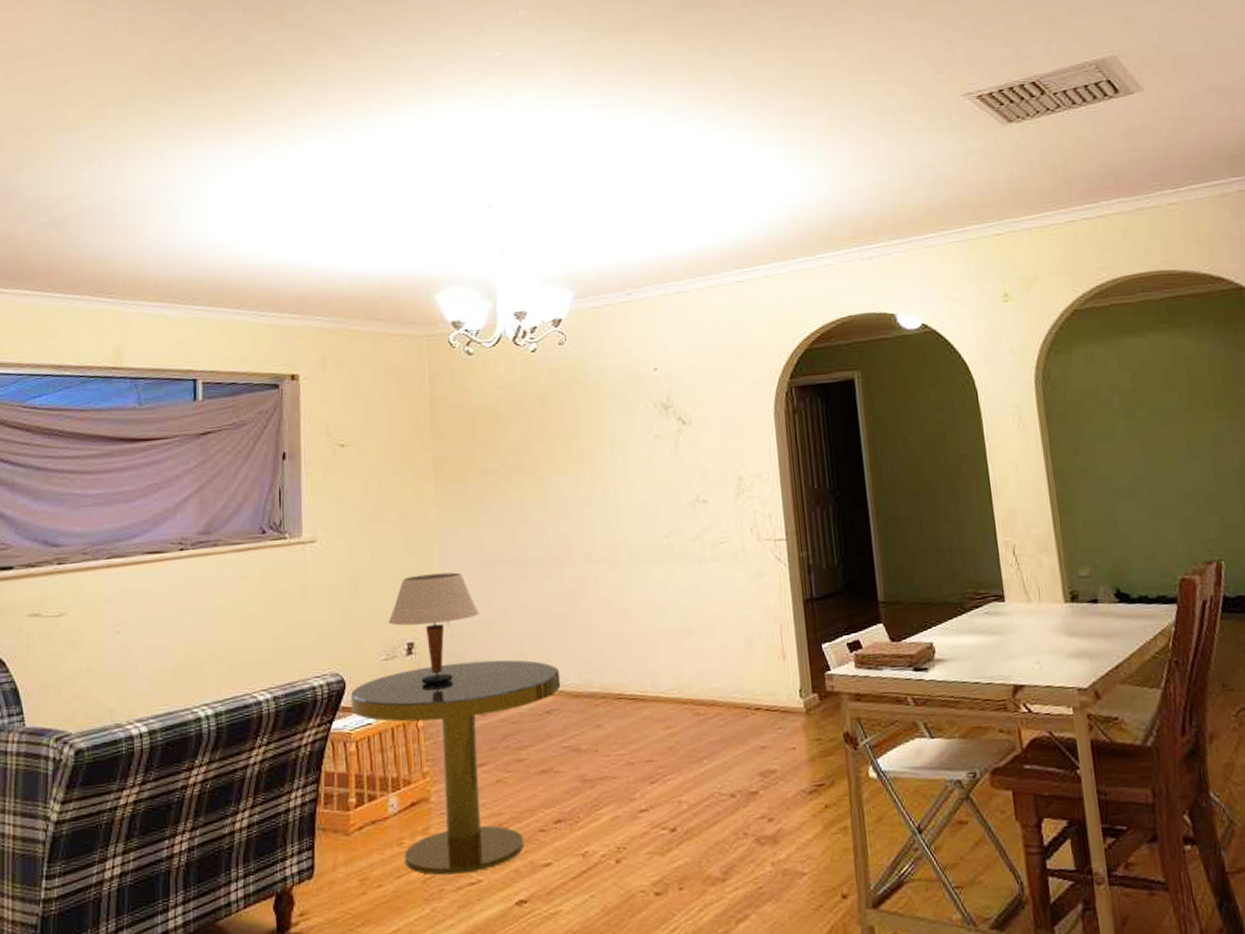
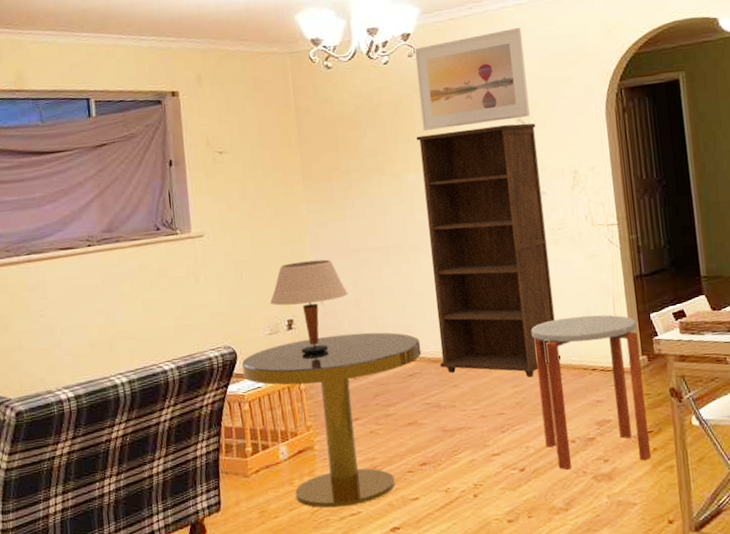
bookcase: none [564,422,721,717] -> present [416,123,562,377]
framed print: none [566,317,691,427] -> present [414,28,530,131]
side table: none [687,644,823,831] -> present [531,314,652,470]

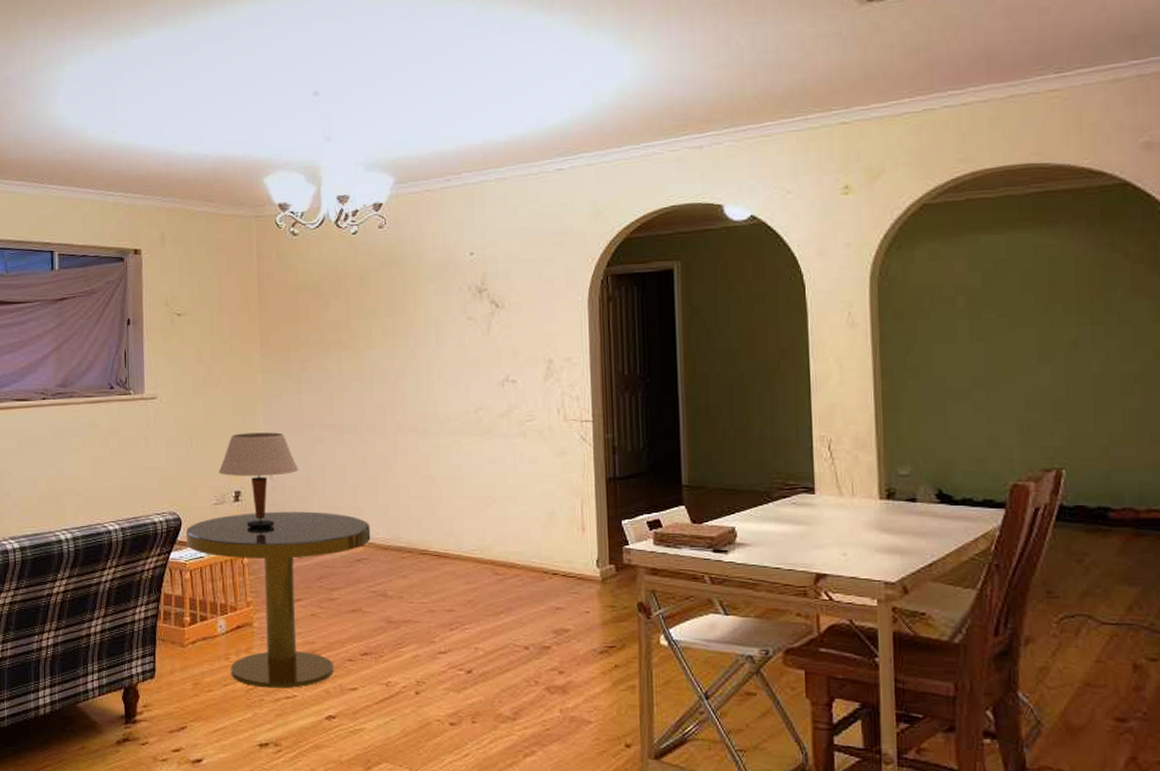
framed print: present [414,28,530,131] -> none [386,204,505,306]
bookcase: present [416,123,562,377] -> none [381,306,520,575]
side table: present [531,314,652,470] -> none [489,515,612,677]

